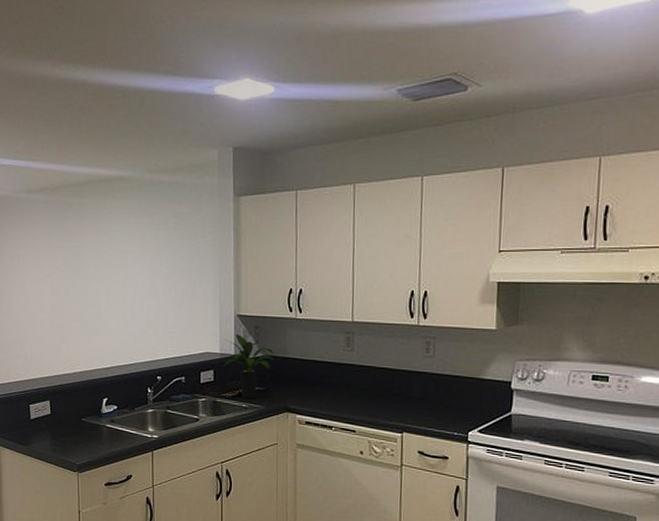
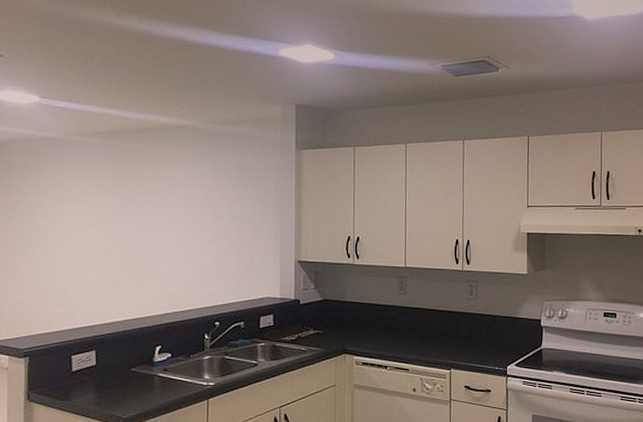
potted plant: present [223,334,275,399] -> none [283,279,334,342]

